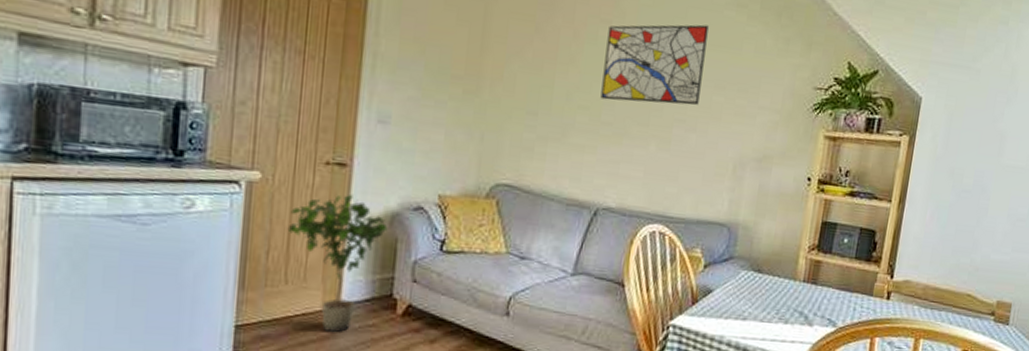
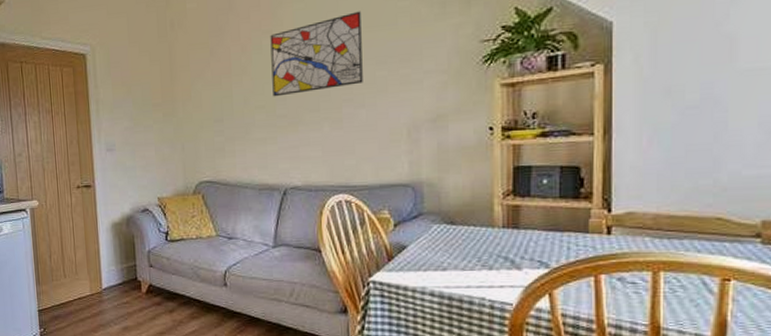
potted plant: present [287,194,388,332] -> none [60,206,126,309]

